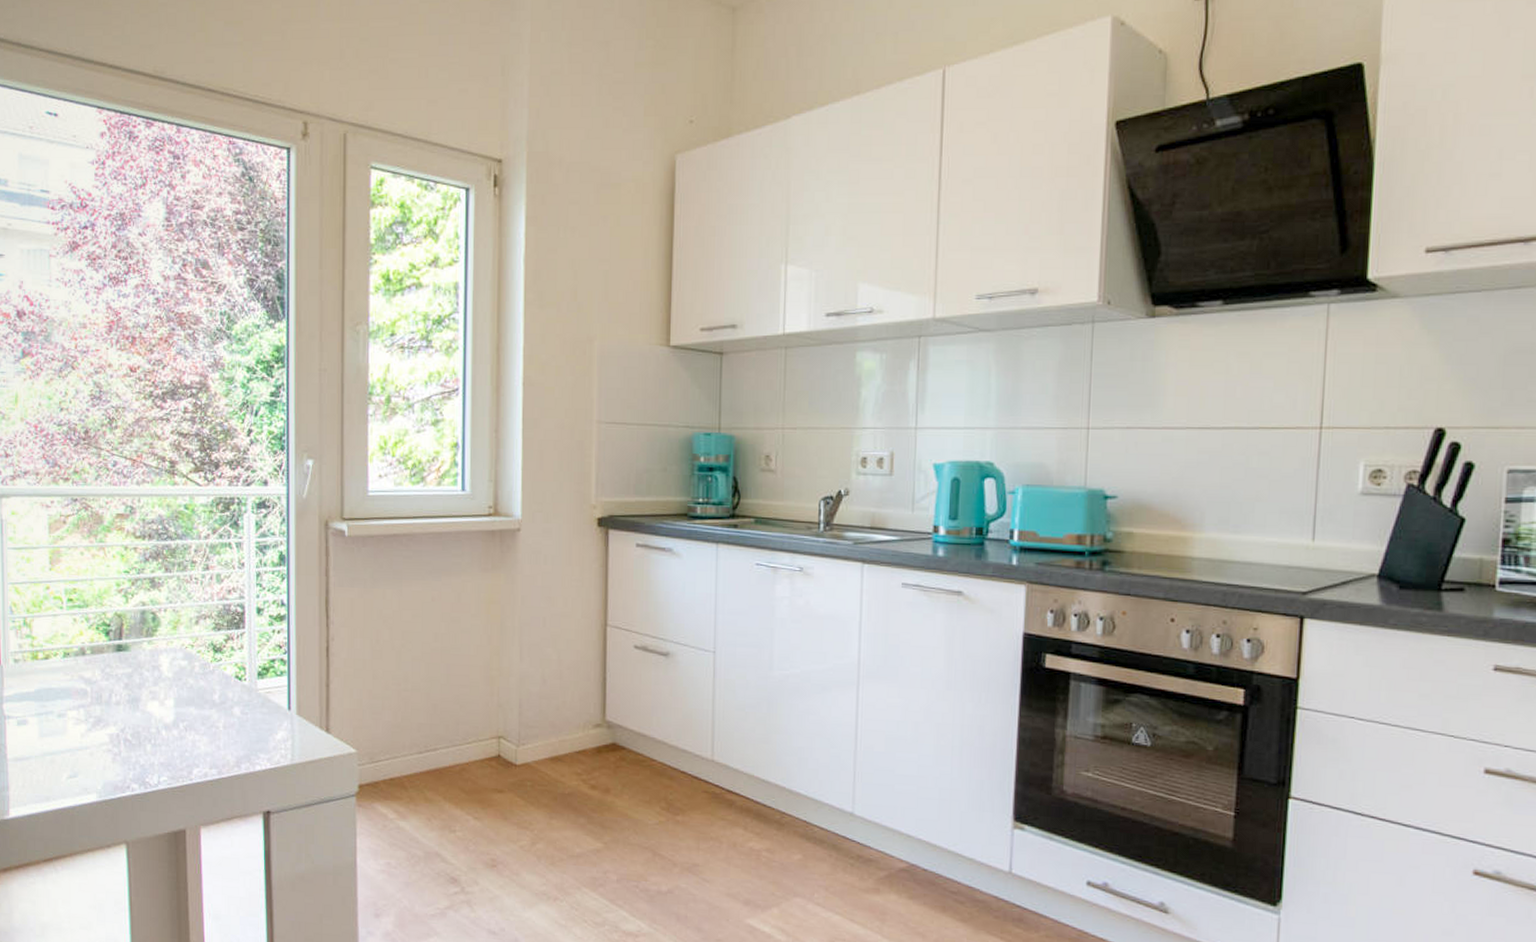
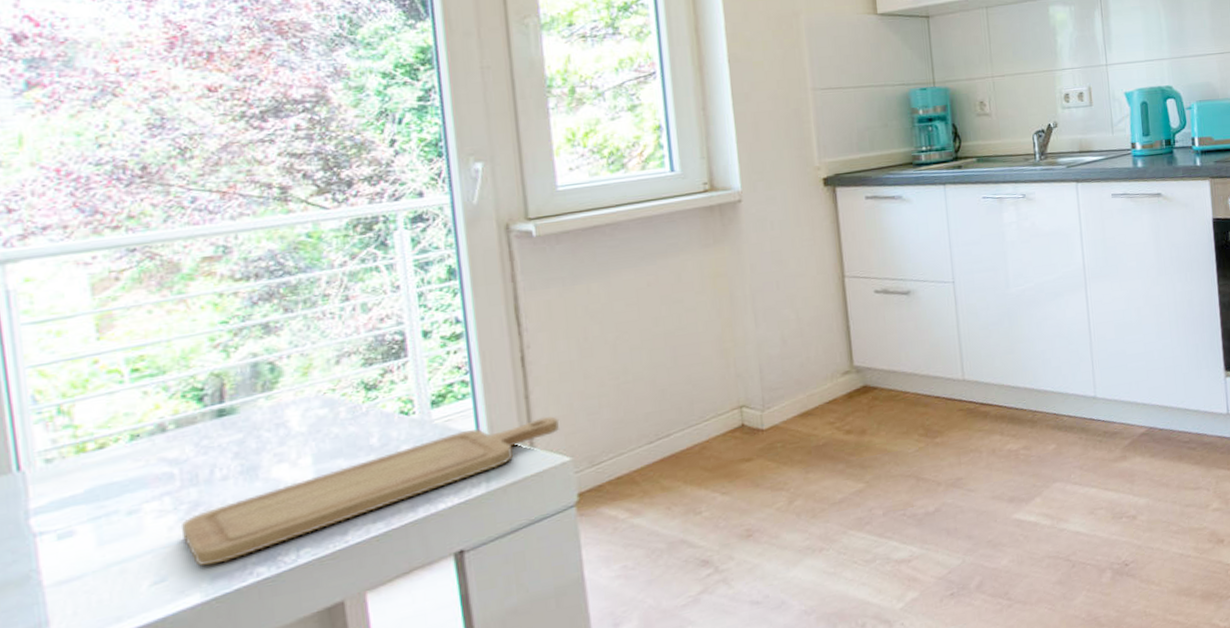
chopping board: none [88,704,351,773] -> present [180,416,560,566]

